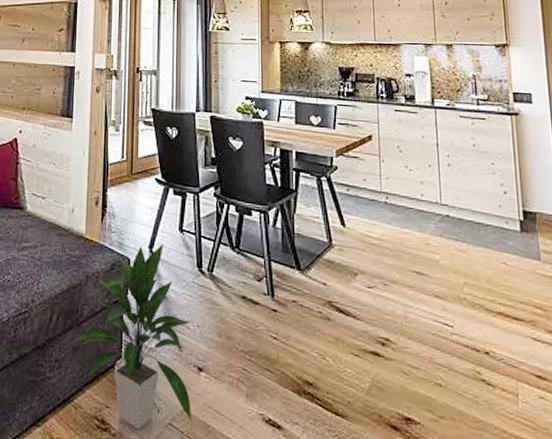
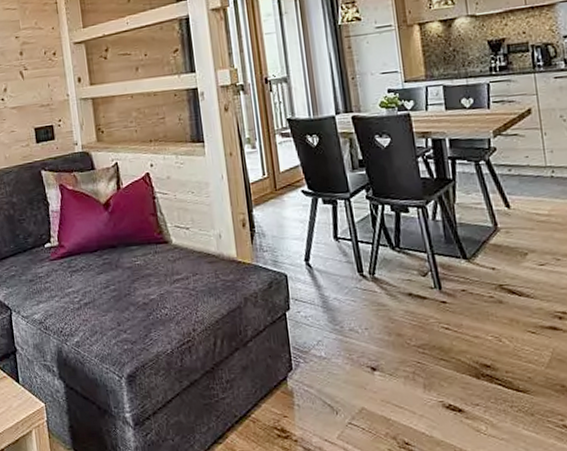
indoor plant: present [73,244,193,430] -> none [241,255,372,433]

